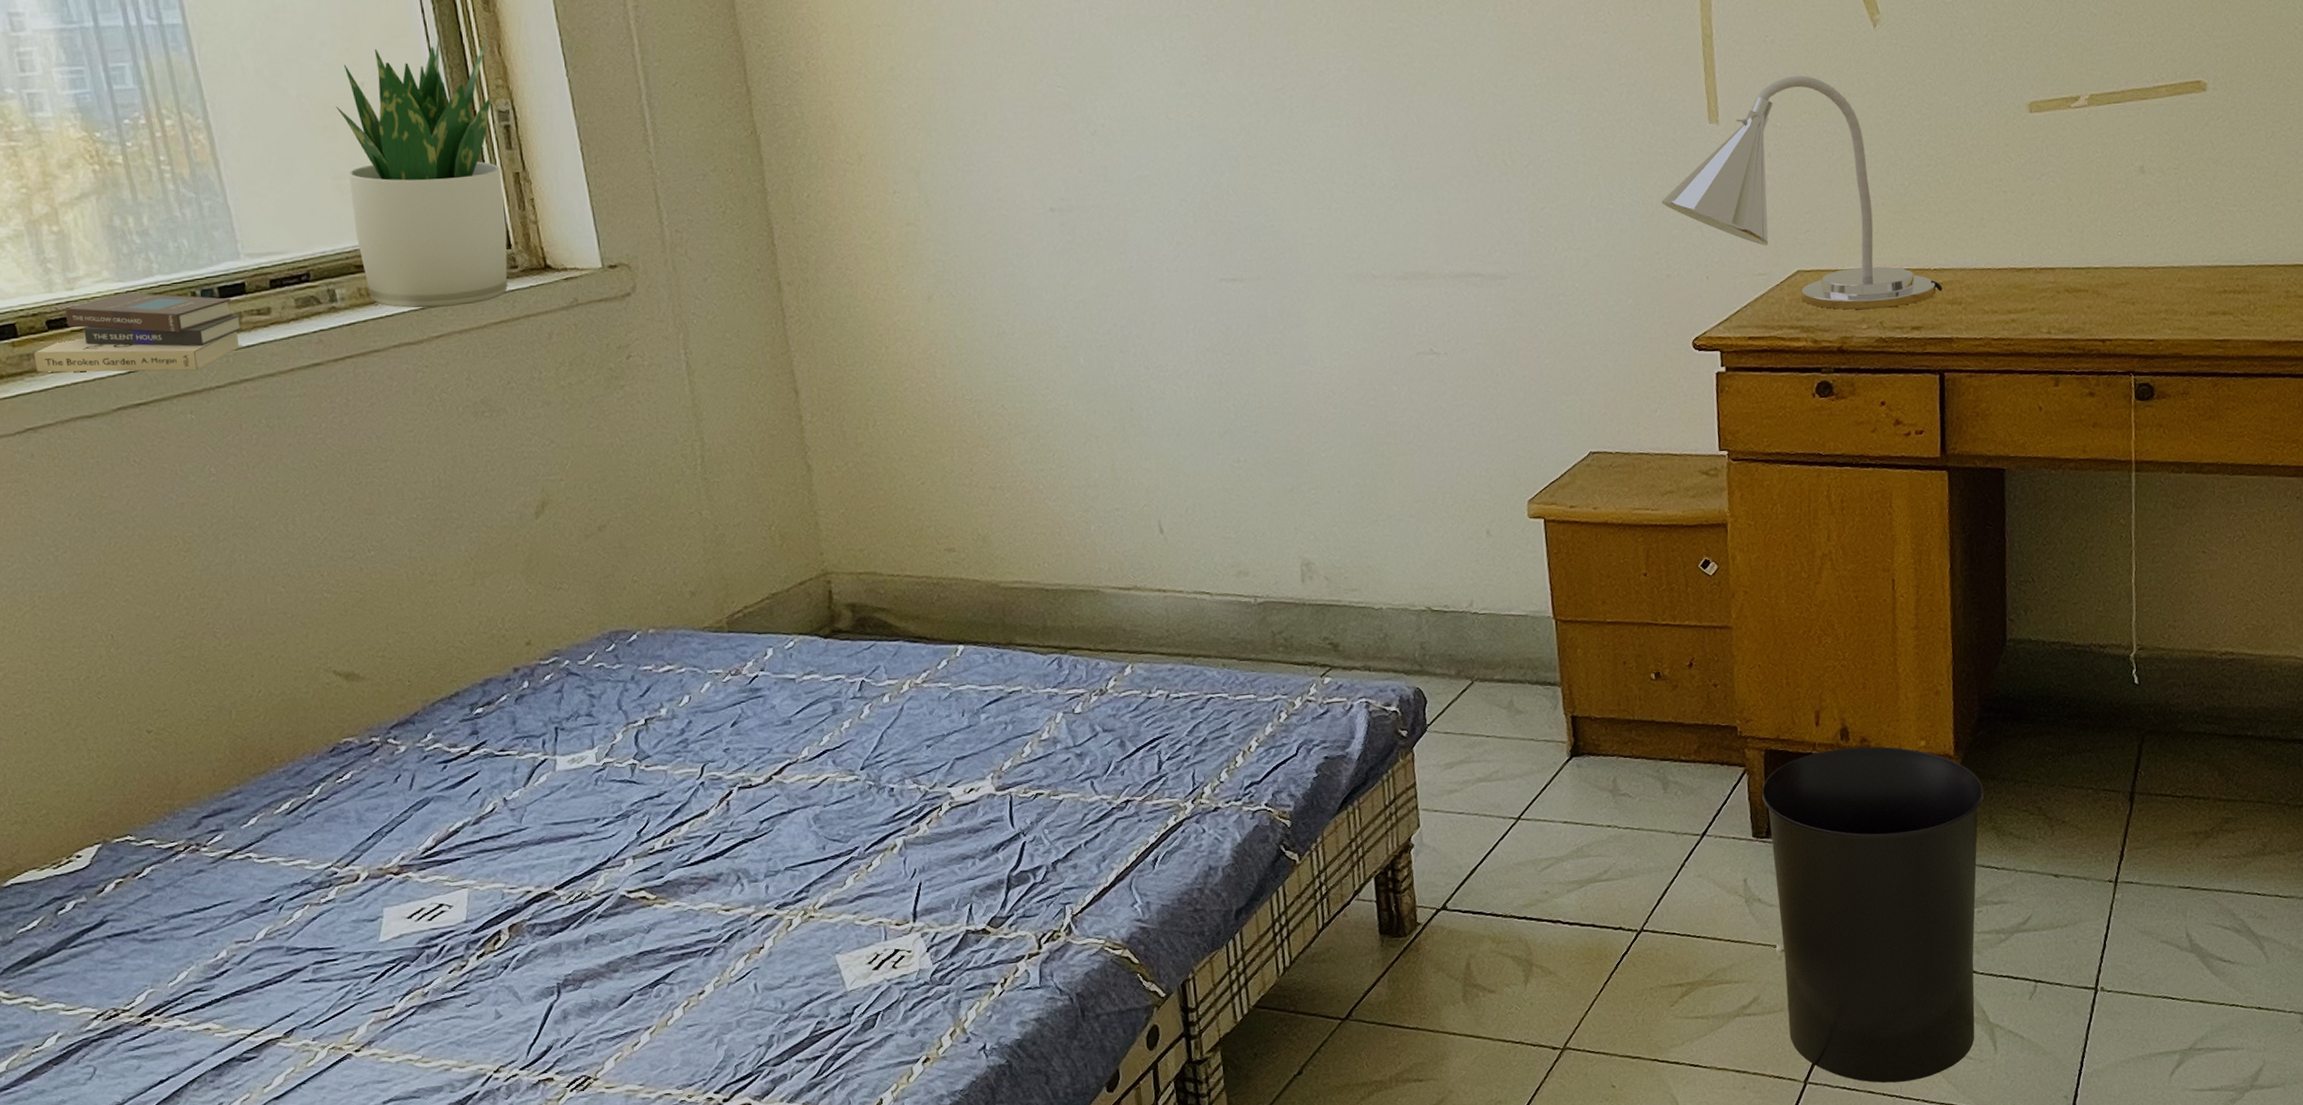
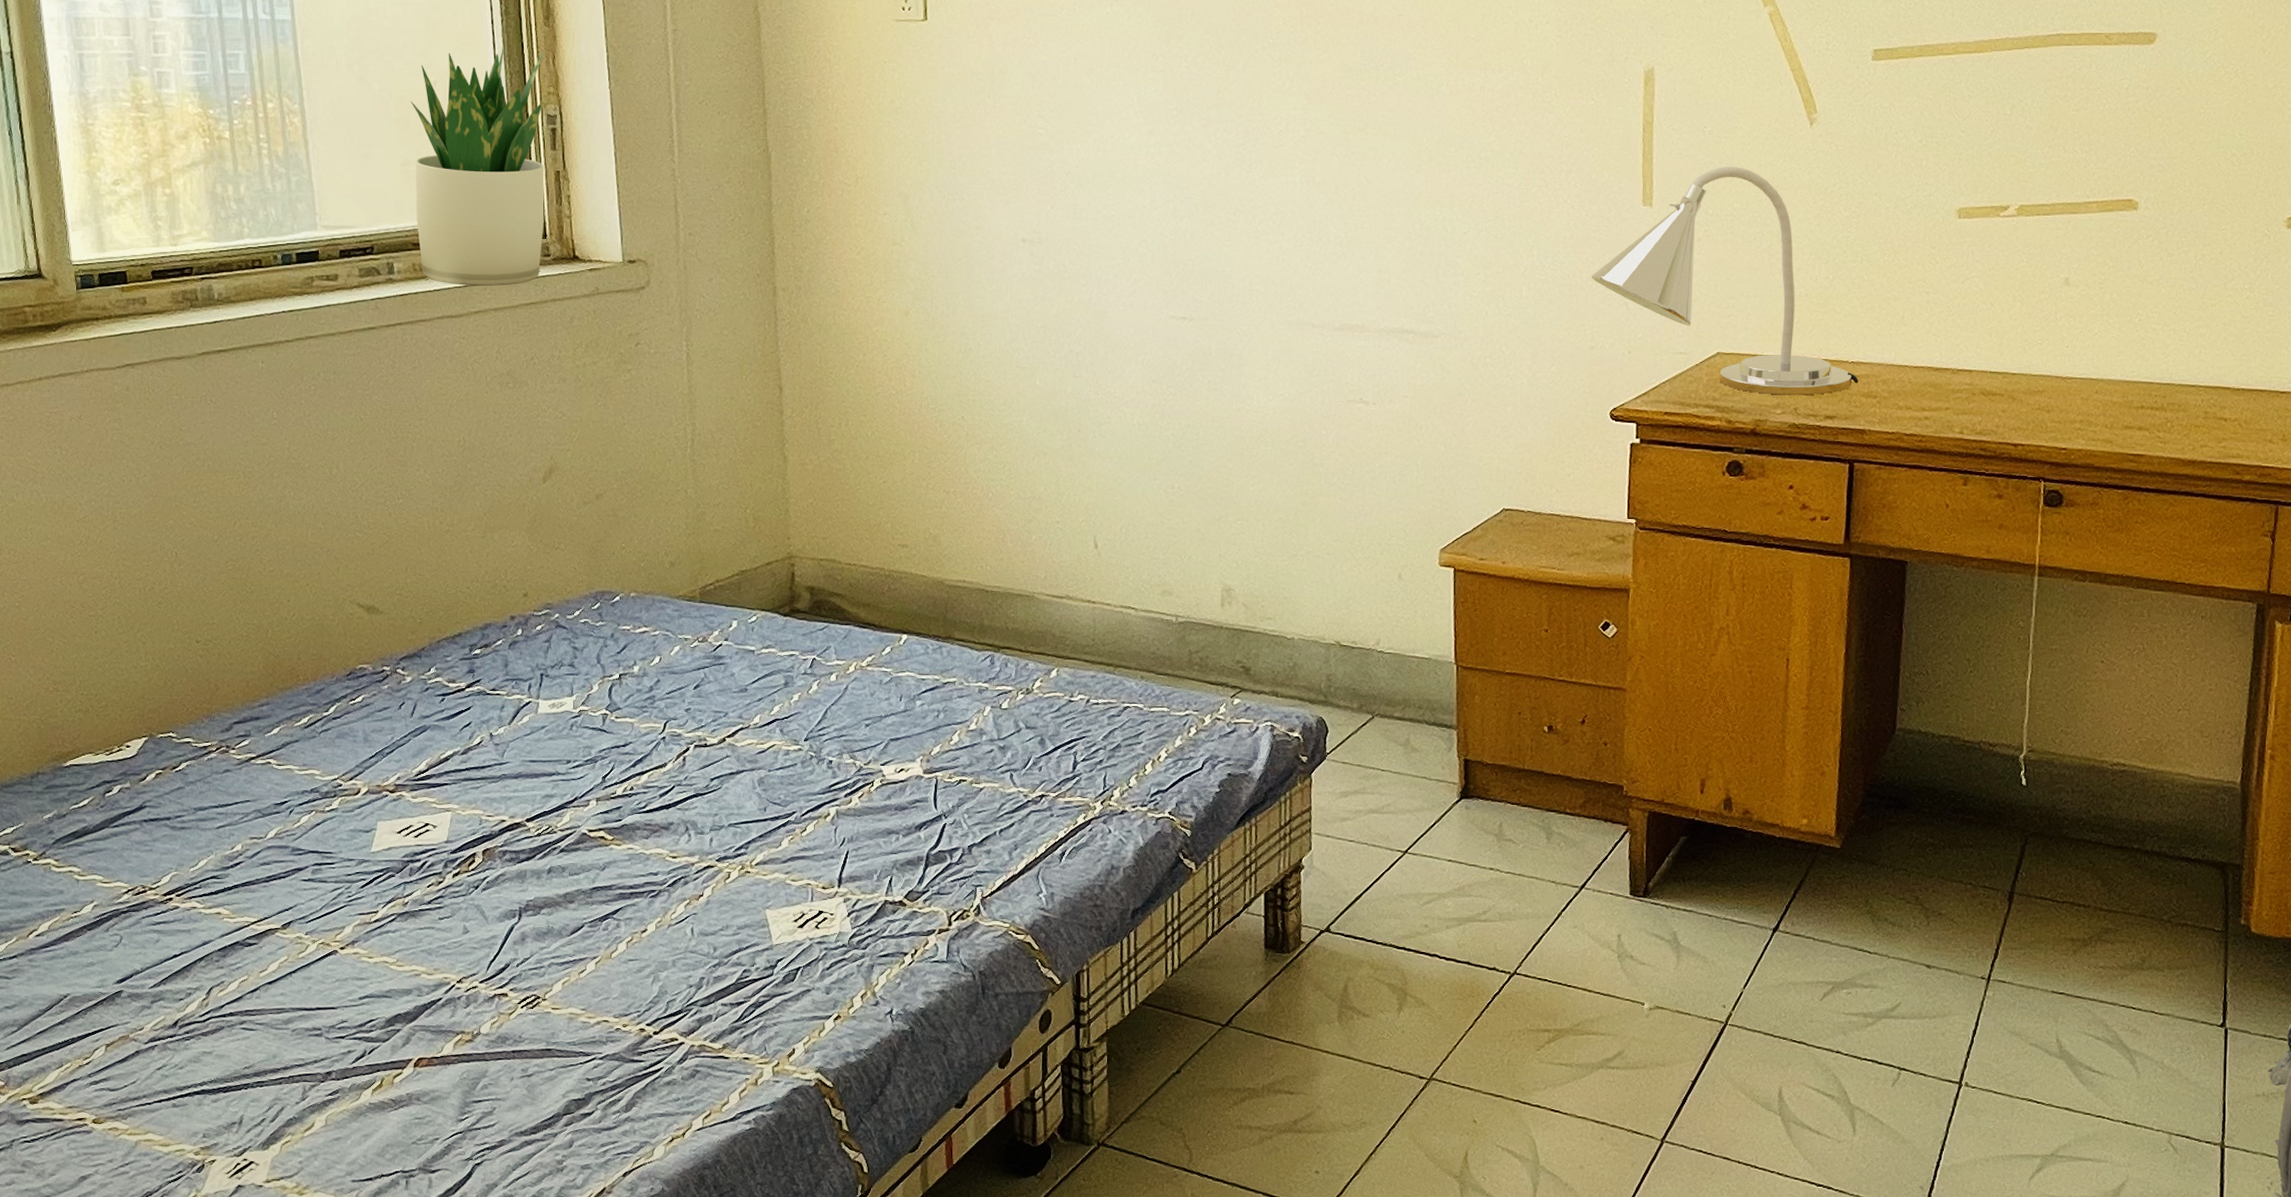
books: present [33,292,243,373] -> none [138,251,313,325]
waste bin: present [1761,746,1984,1083] -> none [1642,818,1862,1152]

